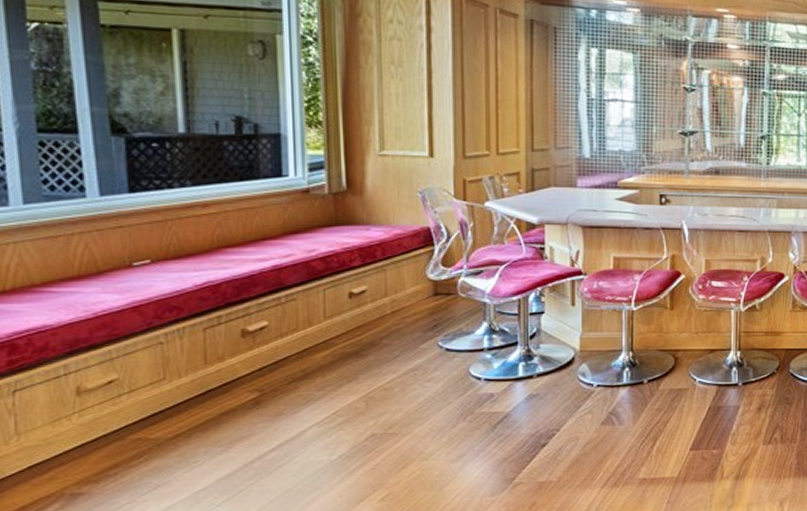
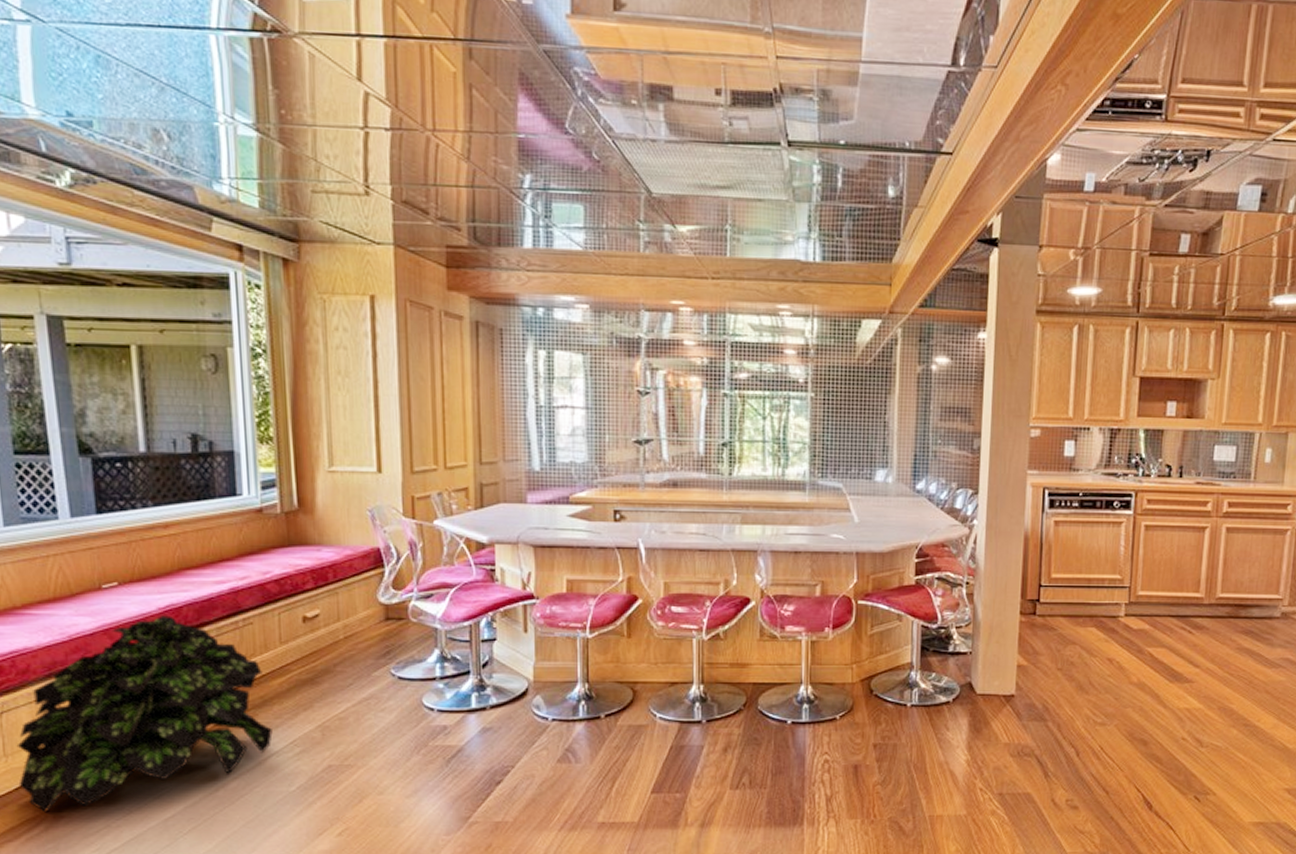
potted plant: none [30,292,314,491] -> present [16,615,273,813]

